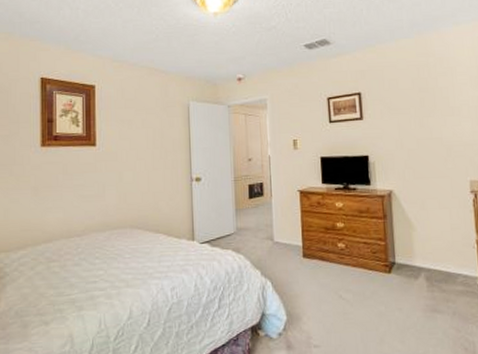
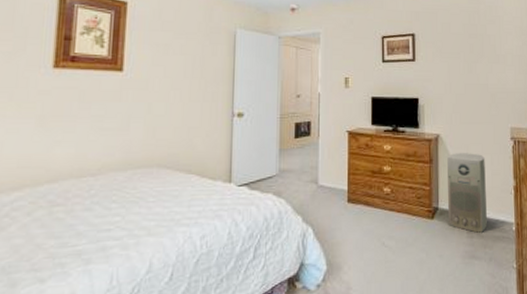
air purifier: none [402,207,449,287] -> present [447,153,487,233]

